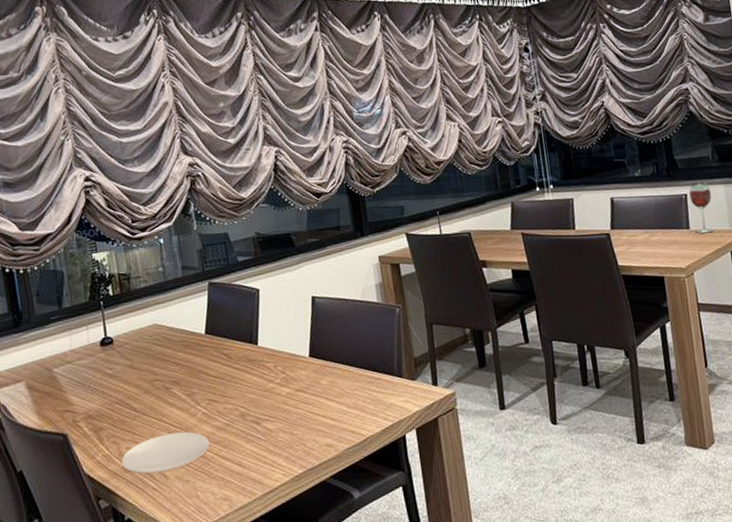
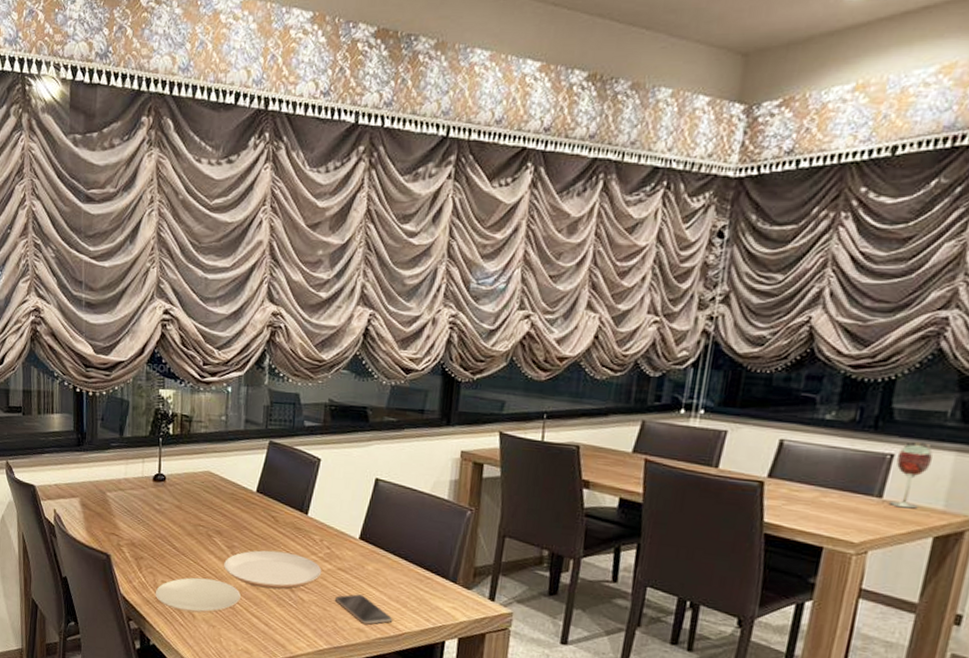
plate: none [187,386,282,429] -> present [224,550,322,589]
smartphone: none [299,410,356,440] -> present [334,594,393,626]

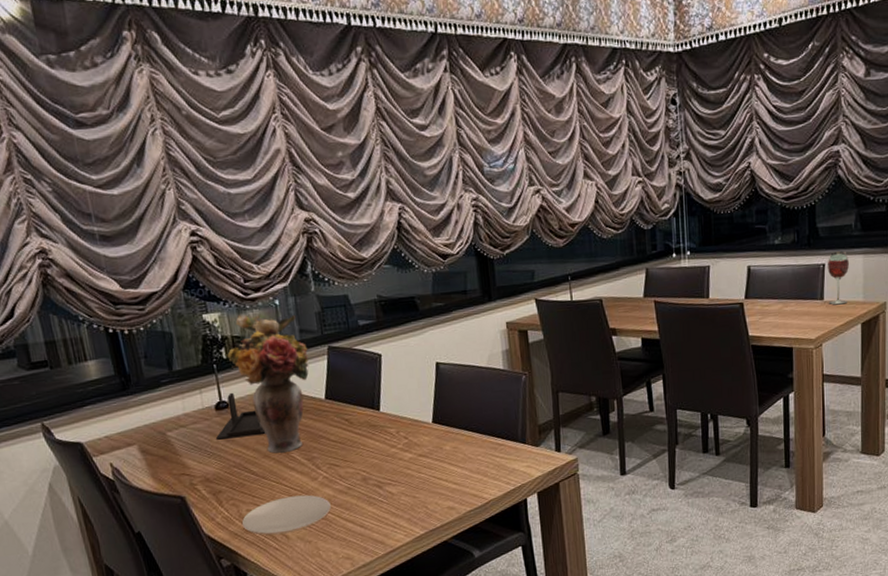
napkin holder: none [149,467,194,513] -> present [216,392,266,440]
flower arrangement: none [171,394,250,535] -> present [224,313,309,453]
plate: present [224,550,322,589] -> none [307,451,405,492]
smartphone: present [334,594,393,626] -> none [421,474,478,503]

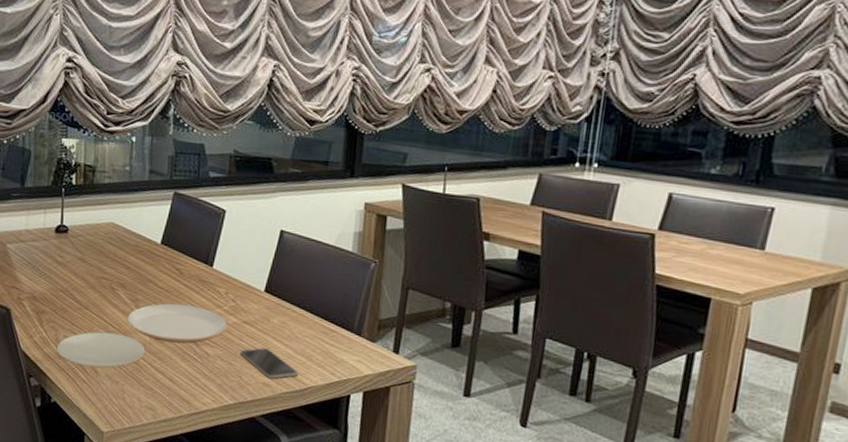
napkin holder: present [216,392,266,440] -> none [50,218,97,265]
flower arrangement: present [224,313,309,453] -> none [74,144,155,288]
plate: none [307,451,405,492] -> present [128,303,227,344]
smartphone: none [421,474,478,503] -> present [239,348,299,380]
wineglass: present [827,251,850,305] -> none [771,195,811,261]

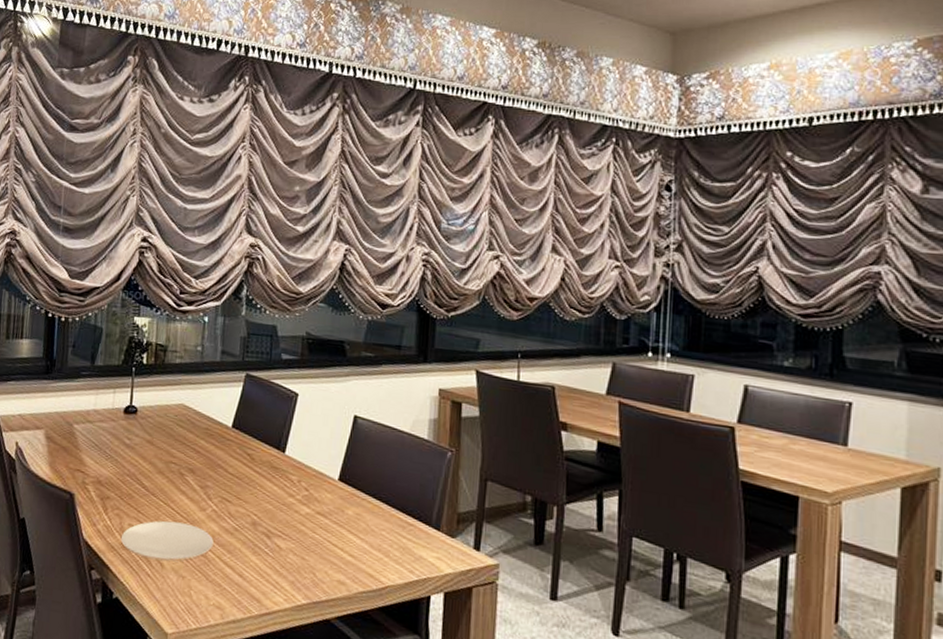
plate: present [128,303,227,344] -> none [196,491,300,535]
smartphone: present [239,348,299,380] -> none [313,541,376,577]

